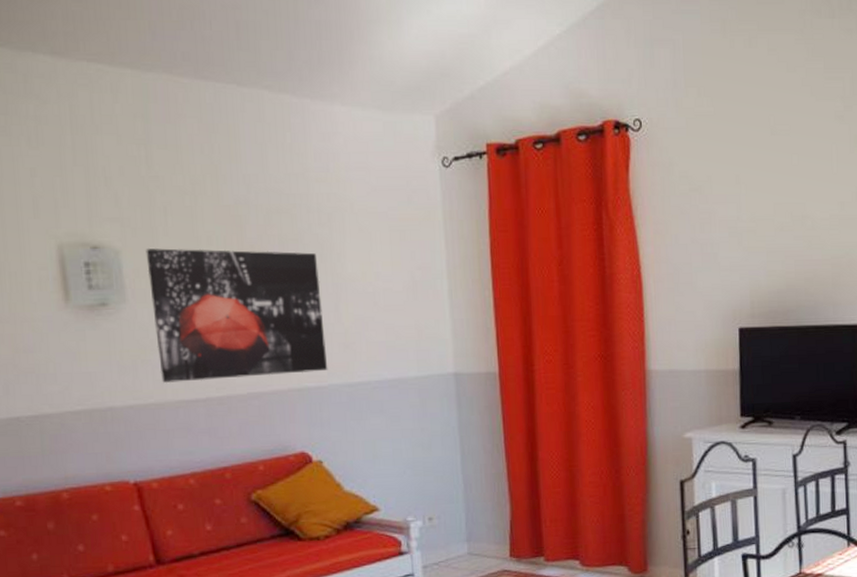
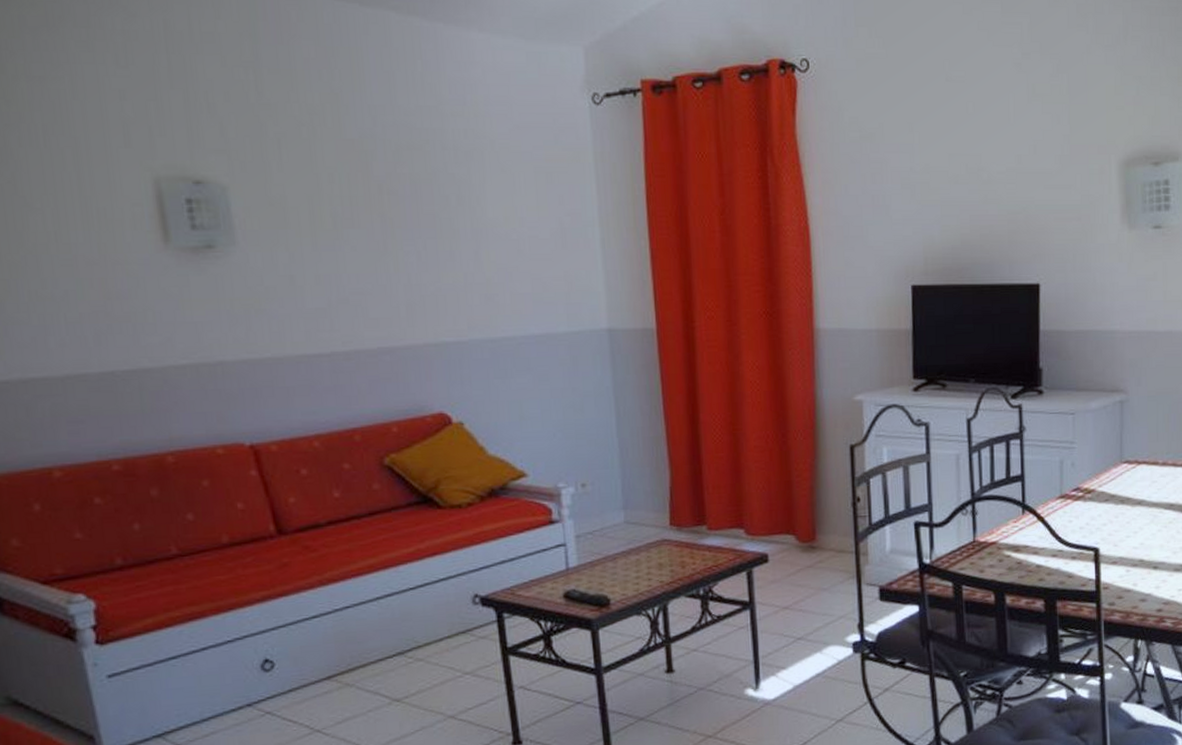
wall art: present [146,248,328,384] -> none [257,185,468,336]

